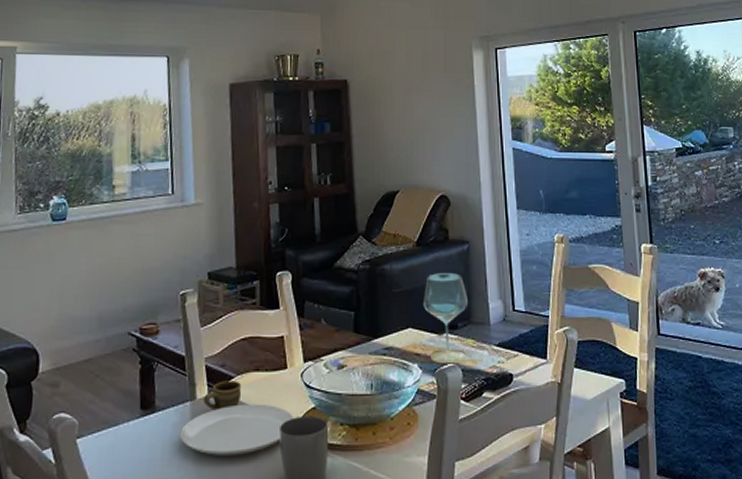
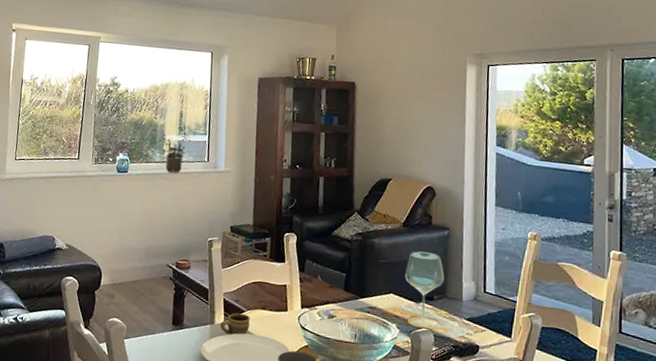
potted plant: none [111,165,142,215] -> present [163,134,185,174]

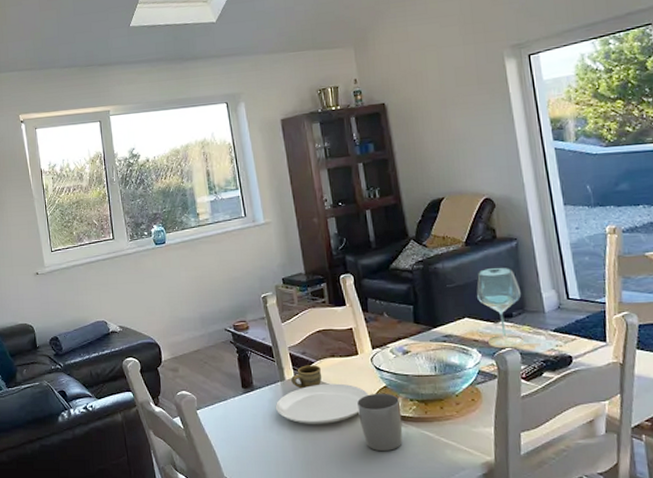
potted plant: present [163,134,185,174] -> none [194,197,220,237]

